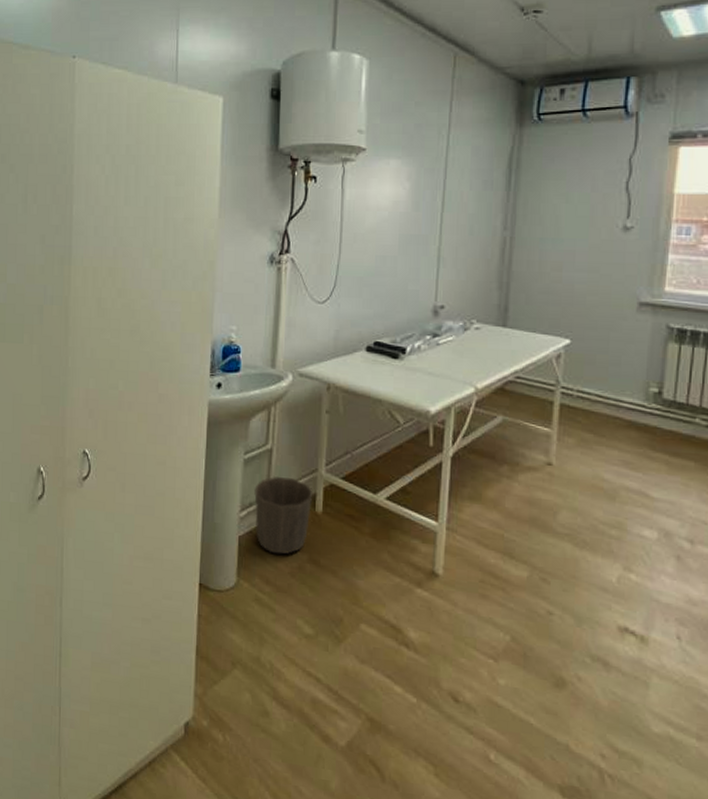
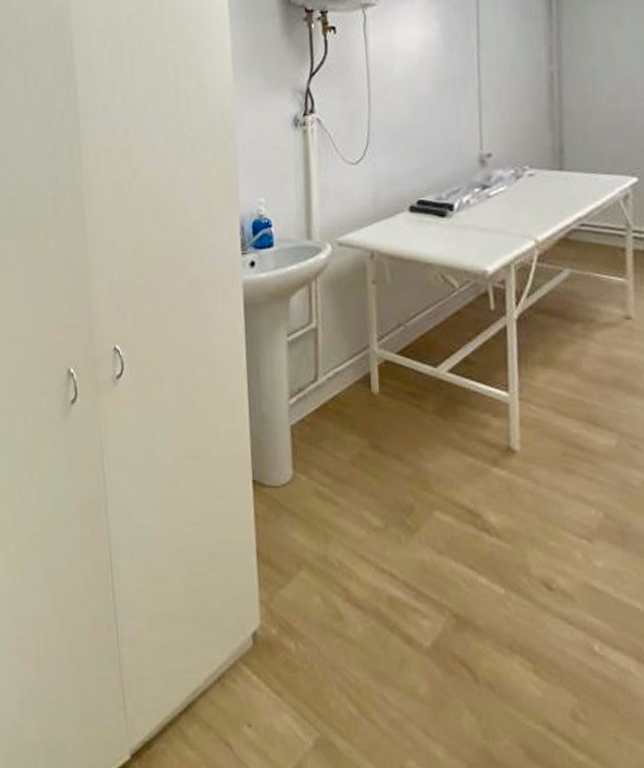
waste basket: present [254,477,313,554] -> none [302,358,367,442]

